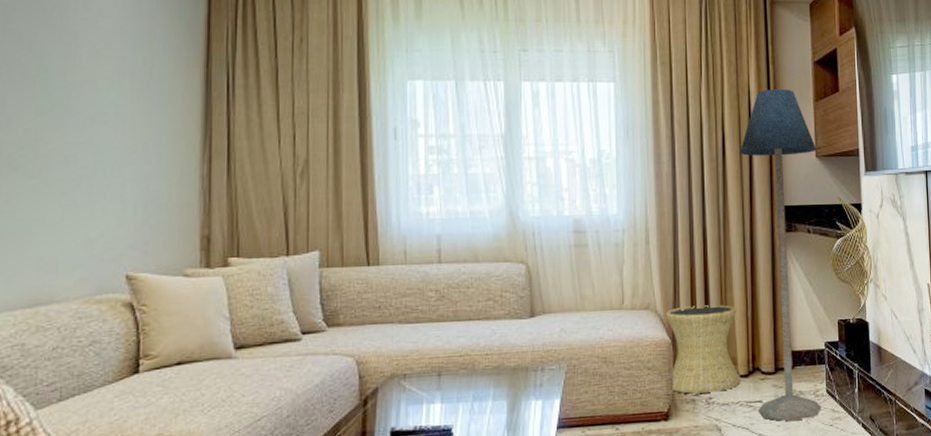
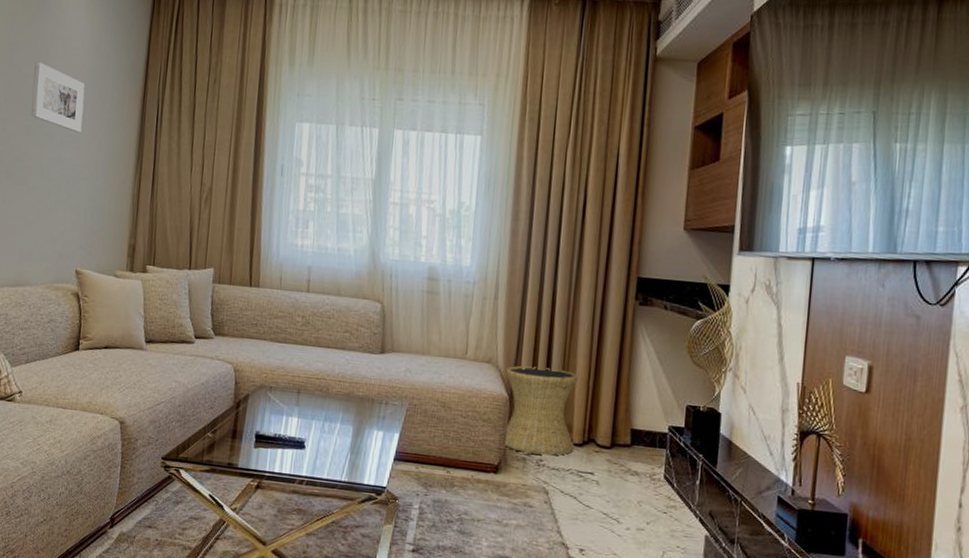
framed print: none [42,26,122,109] -> present [31,61,85,133]
floor lamp: present [738,88,822,422] -> none [589,153,686,501]

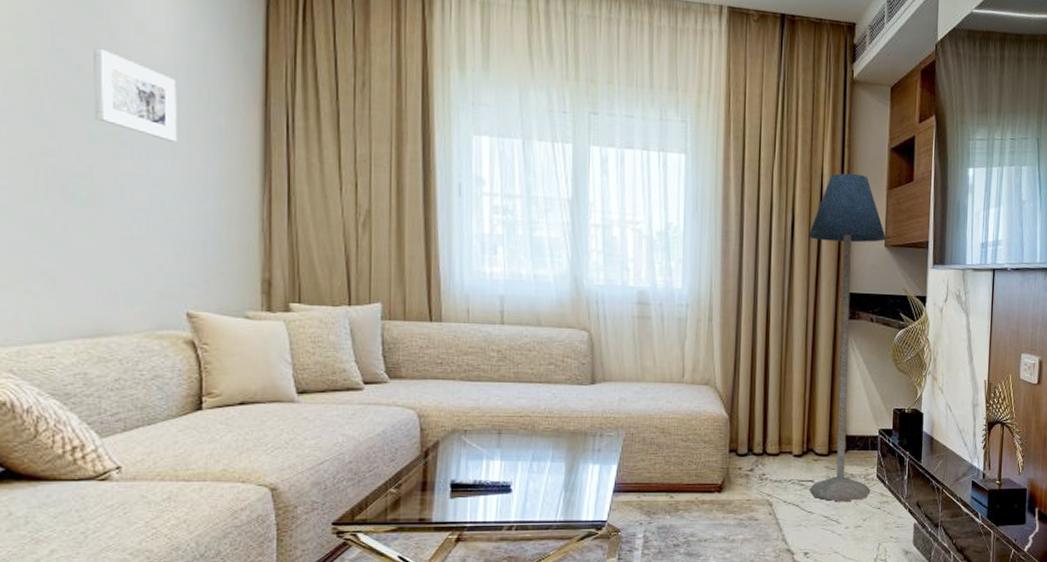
side table: present [503,365,579,456] -> none [724,385,795,469]
floor lamp: none [589,153,686,501] -> present [807,173,886,502]

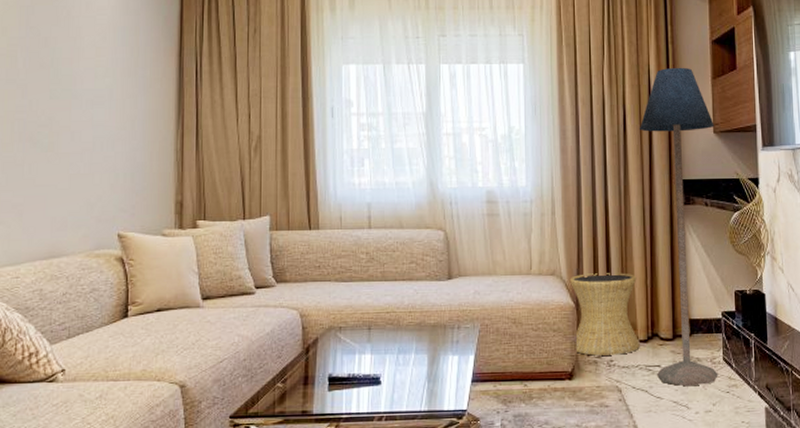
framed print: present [94,48,177,142] -> none [55,24,115,92]
side table: none [724,385,795,469] -> present [569,273,640,356]

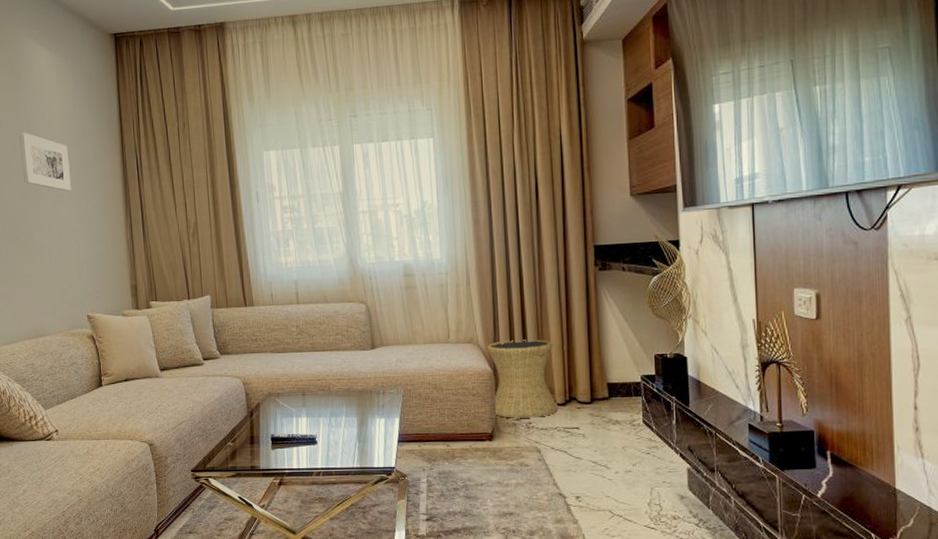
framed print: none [55,24,115,92] -> present [19,132,71,191]
floor lamp: present [639,67,718,387] -> none [551,129,638,448]

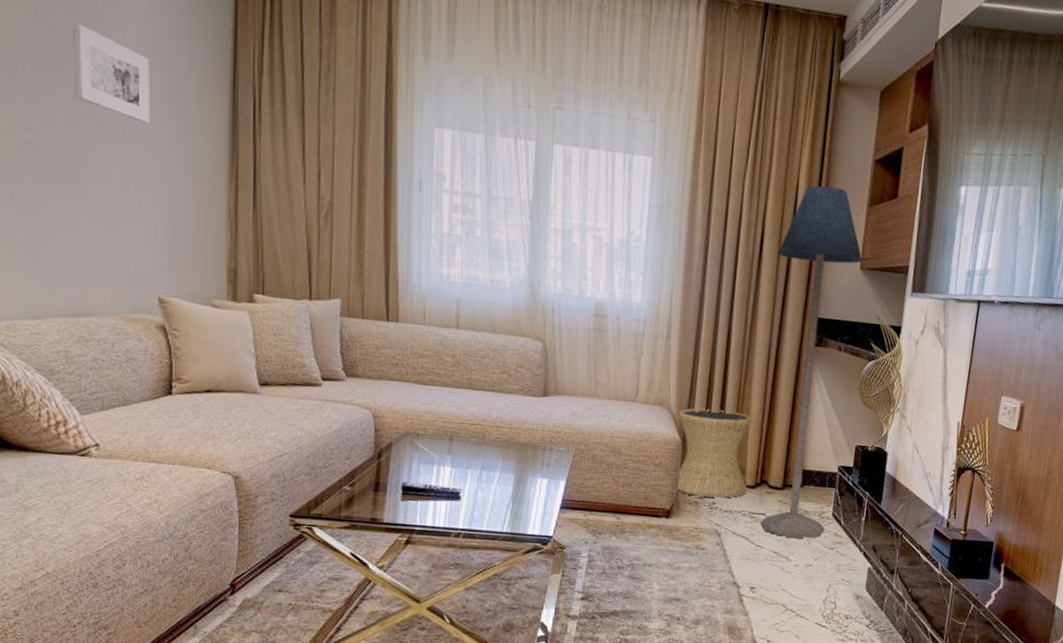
floor lamp: none [551,129,638,448] -> present [760,185,863,539]

